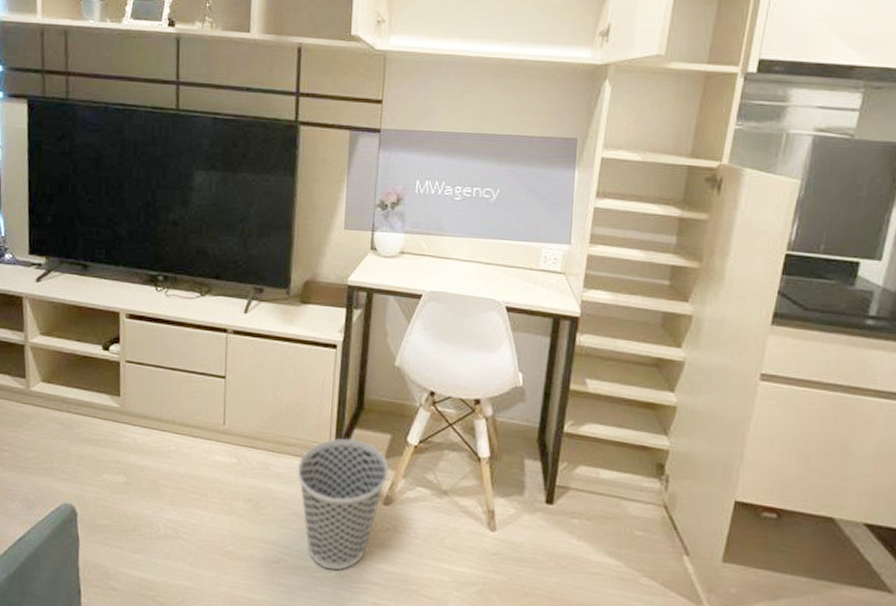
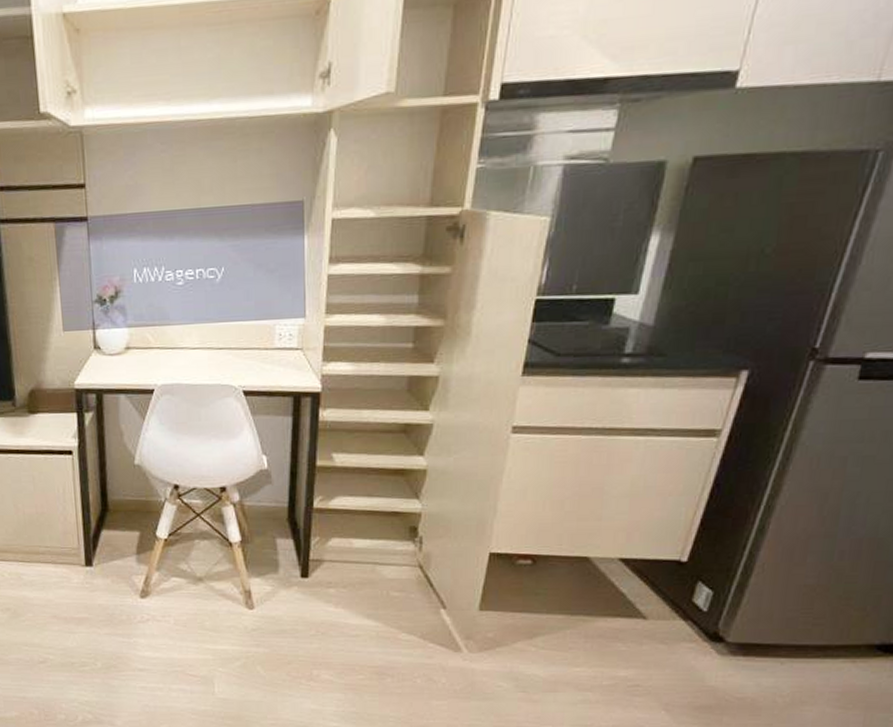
wastebasket: present [297,438,389,570] -> none [50,540,142,663]

